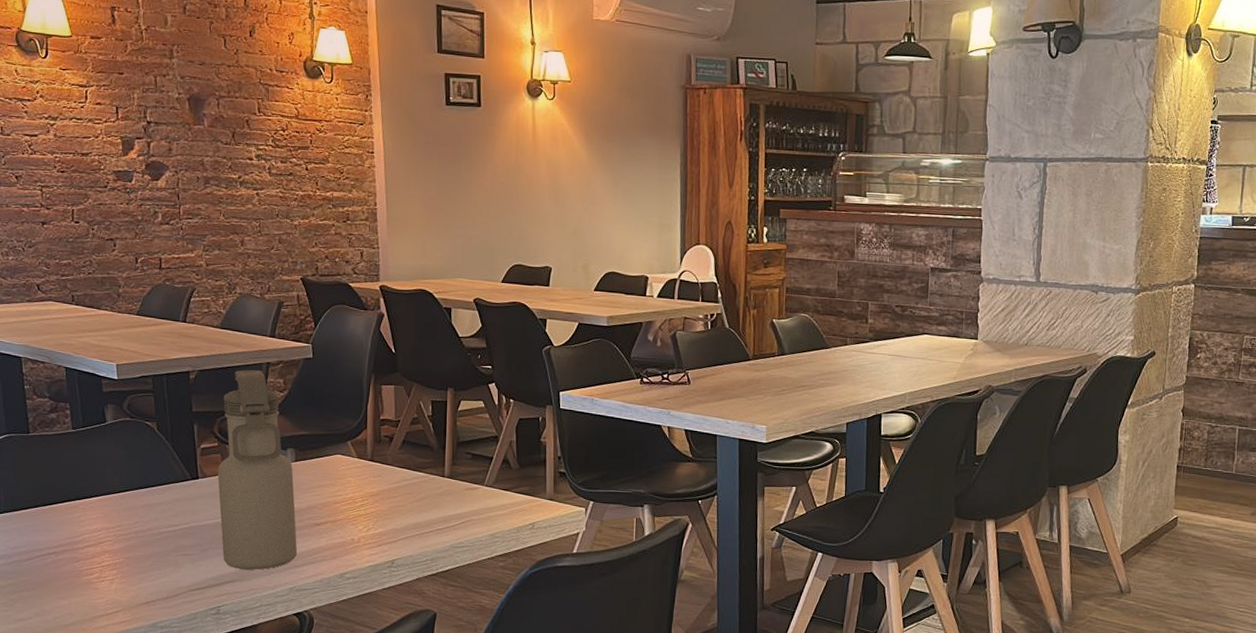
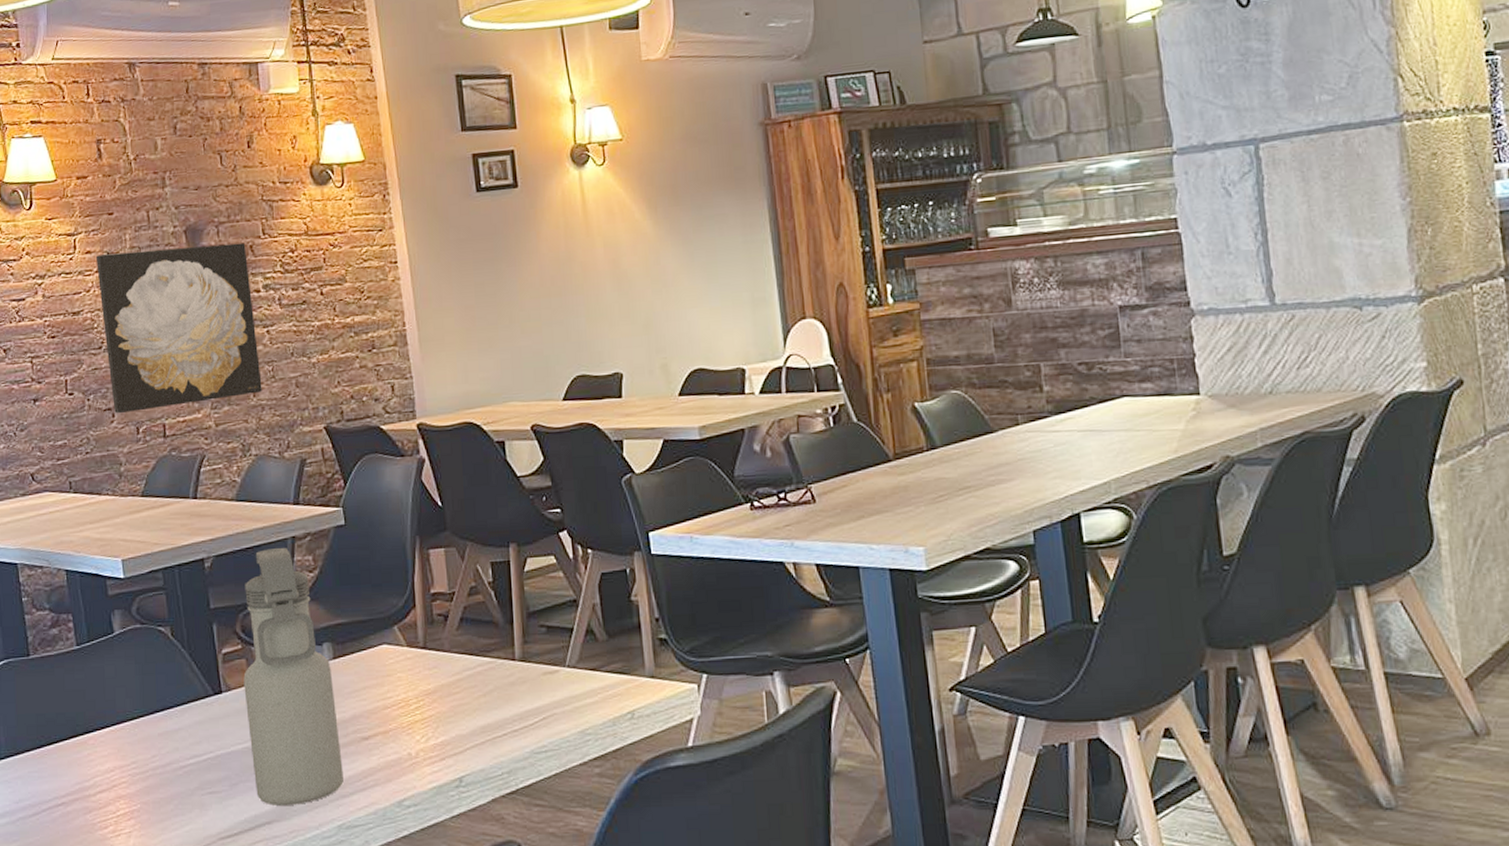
wall art: none [105,107,249,245] -> present [95,242,262,414]

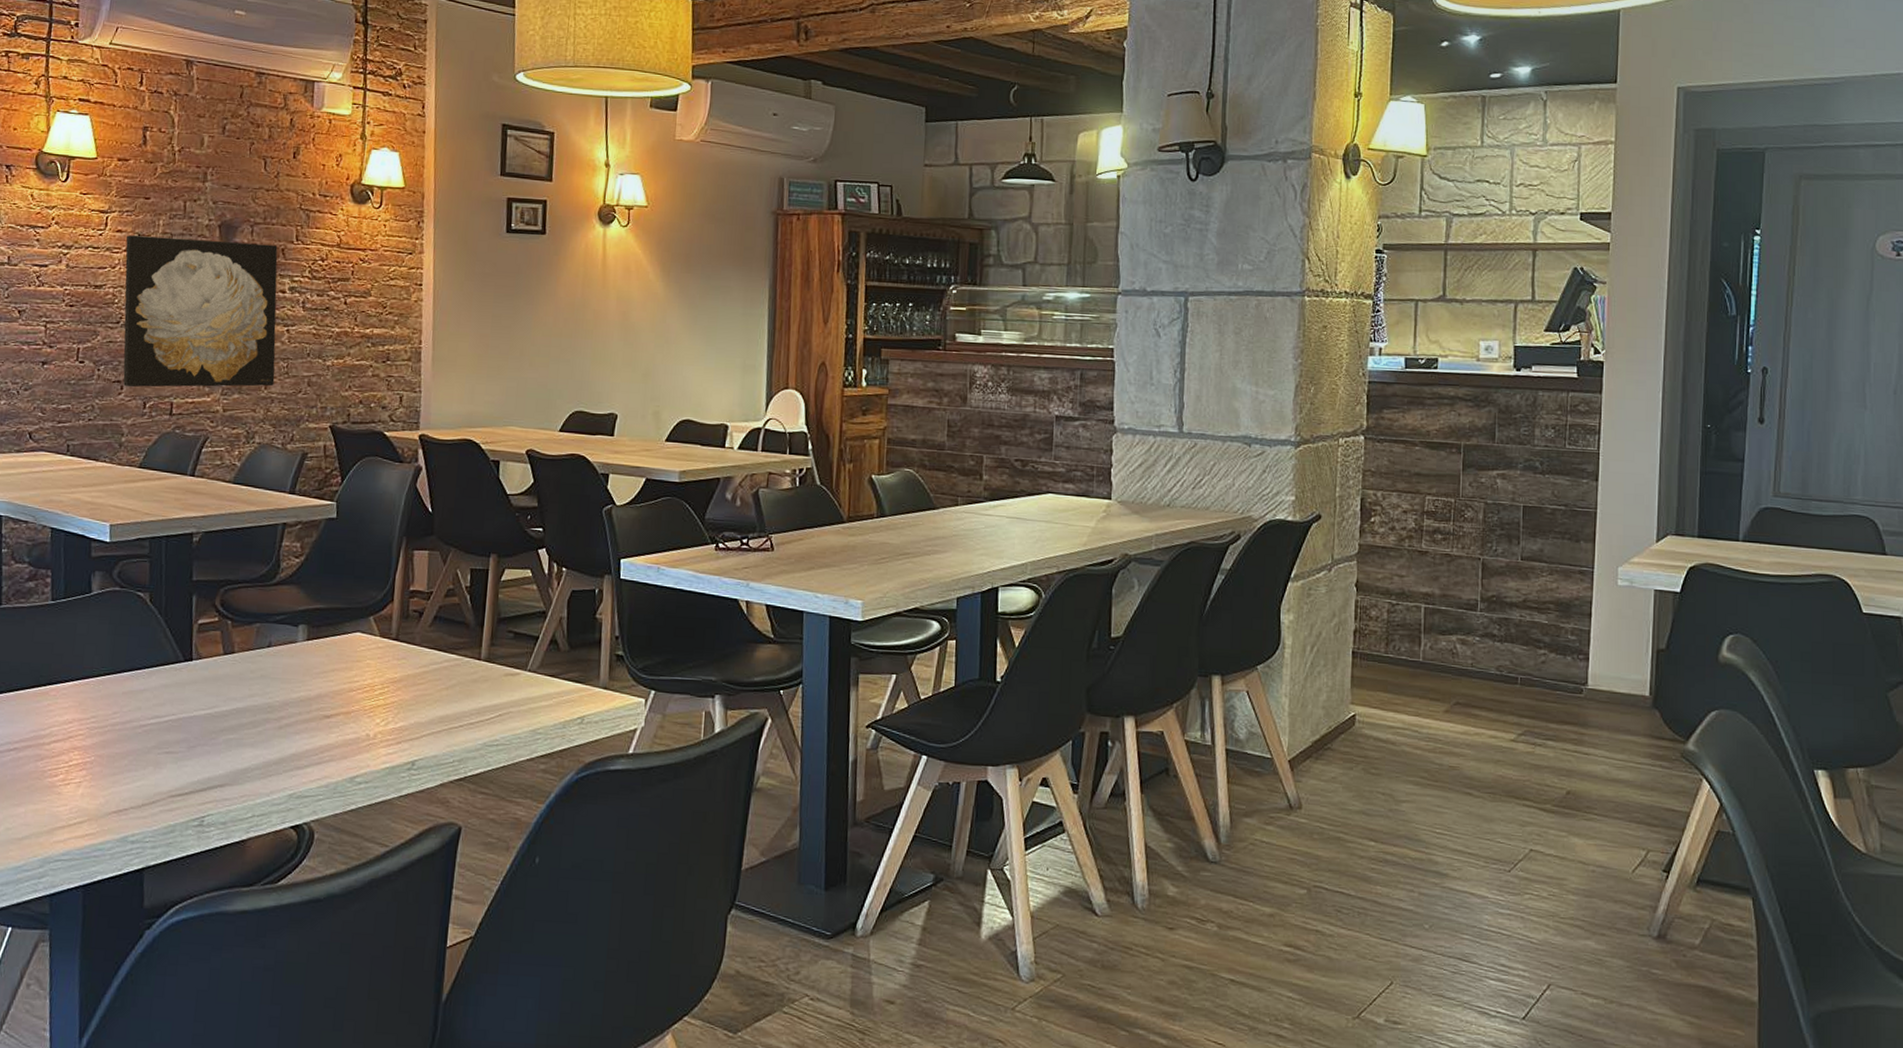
water bottle: present [243,547,343,806] -> none [212,531,304,772]

